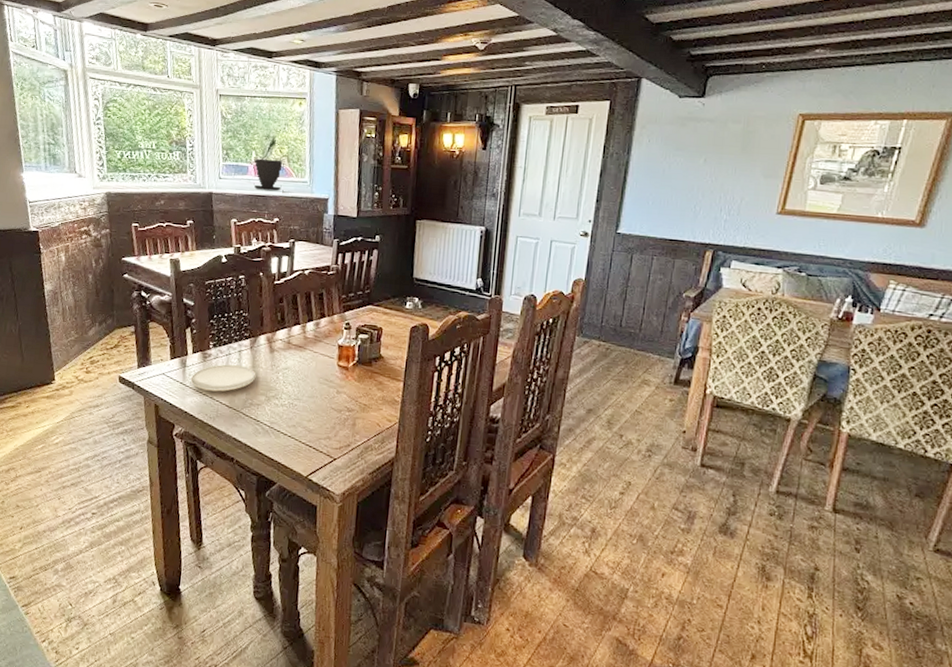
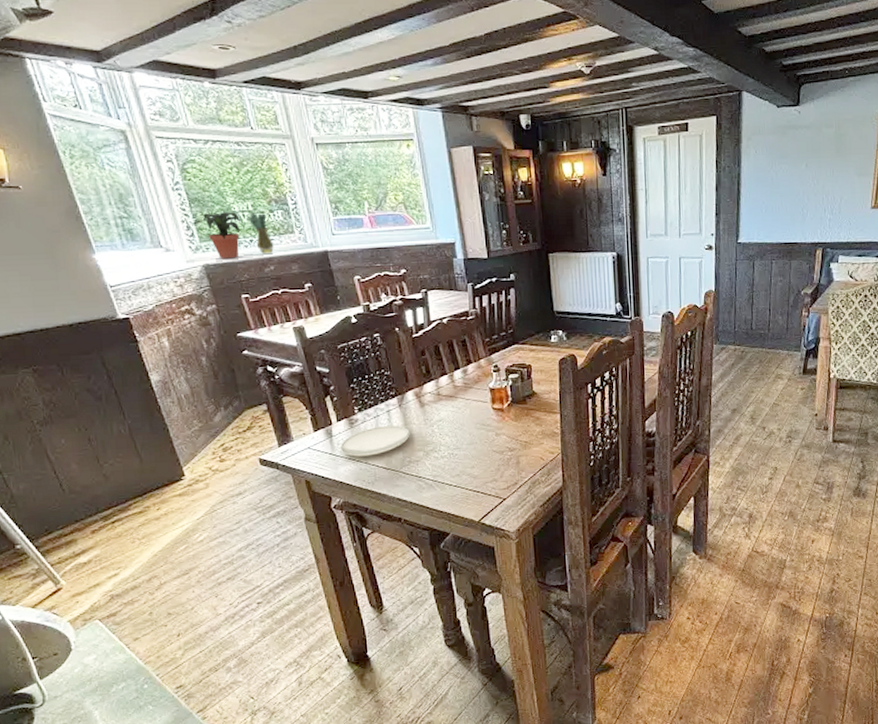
potted plant: none [103,147,148,190] -> present [192,212,246,259]
vase: none [150,150,168,189] -> present [248,211,274,254]
planter: present [252,135,285,192] -> none [366,182,403,243]

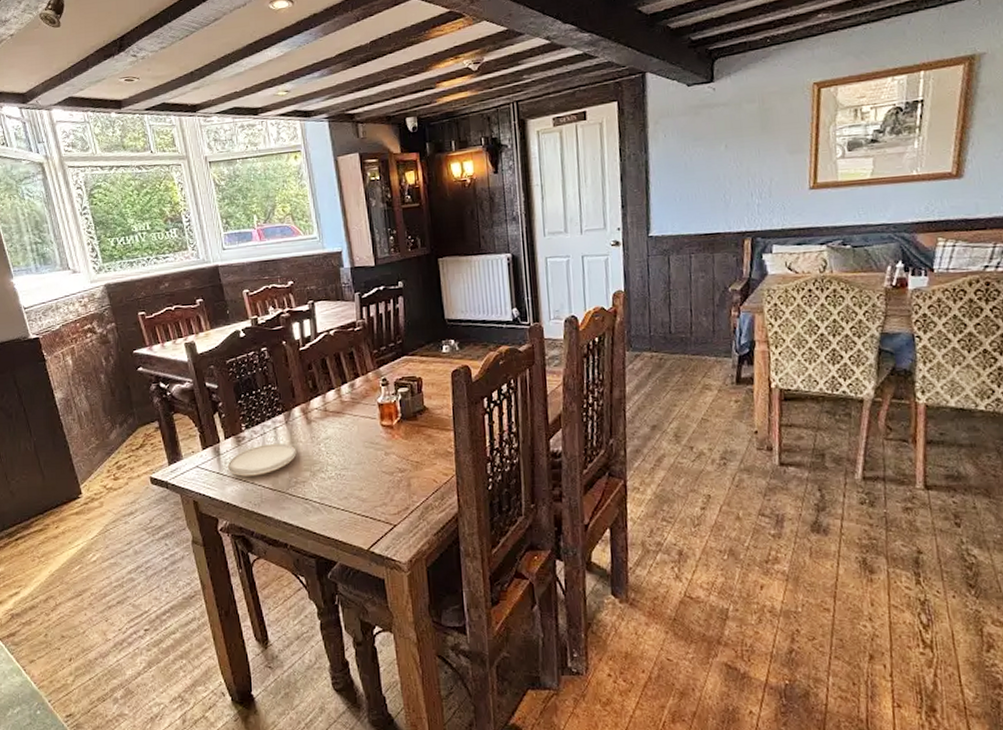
potted plant: present [192,212,246,259] -> none [96,232,144,278]
vase: present [248,211,274,254] -> none [146,231,169,271]

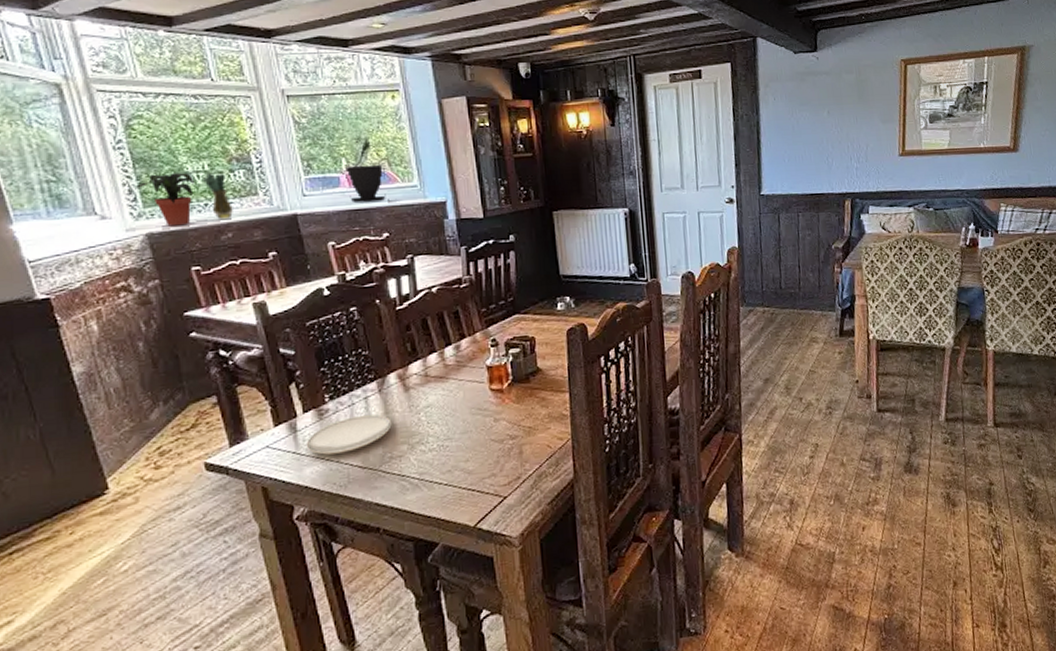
potted plant: none [96,232,144,278] -> present [135,172,200,227]
vase: none [146,231,169,271] -> present [203,171,233,219]
planter: none [255,195,291,255] -> present [344,137,386,204]

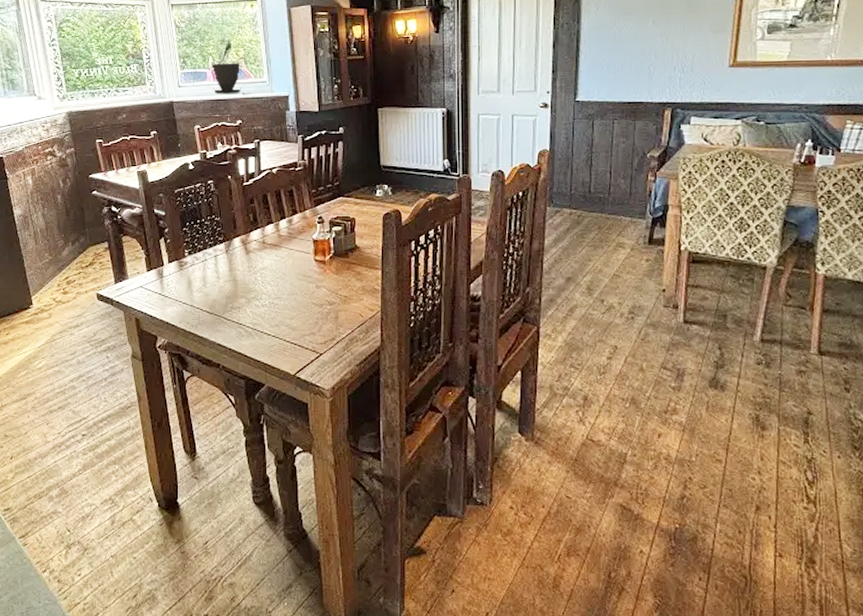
potted plant: present [135,172,200,227] -> none [61,65,106,107]
vase: present [203,171,233,219] -> none [108,65,128,103]
plate: present [306,414,392,455] -> none [169,270,234,299]

